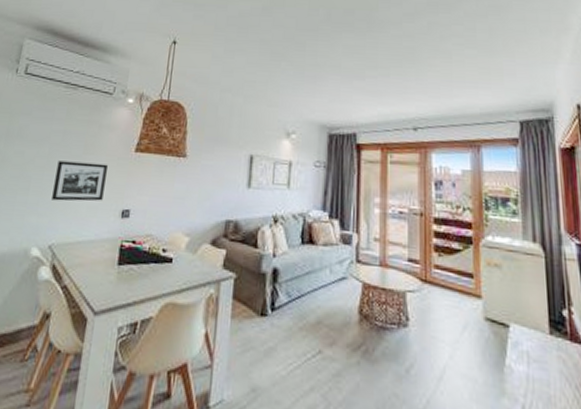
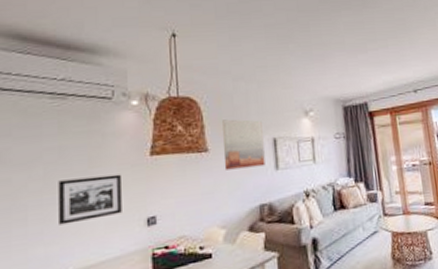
wall art: none [198,129,242,182] -> present [222,119,265,170]

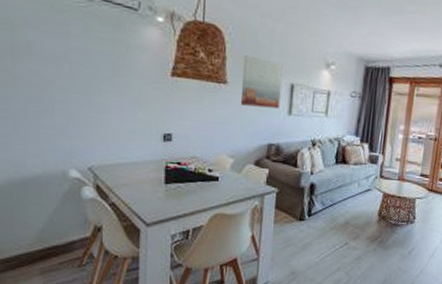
picture frame: present [58,174,122,225] -> none [83,82,142,125]

